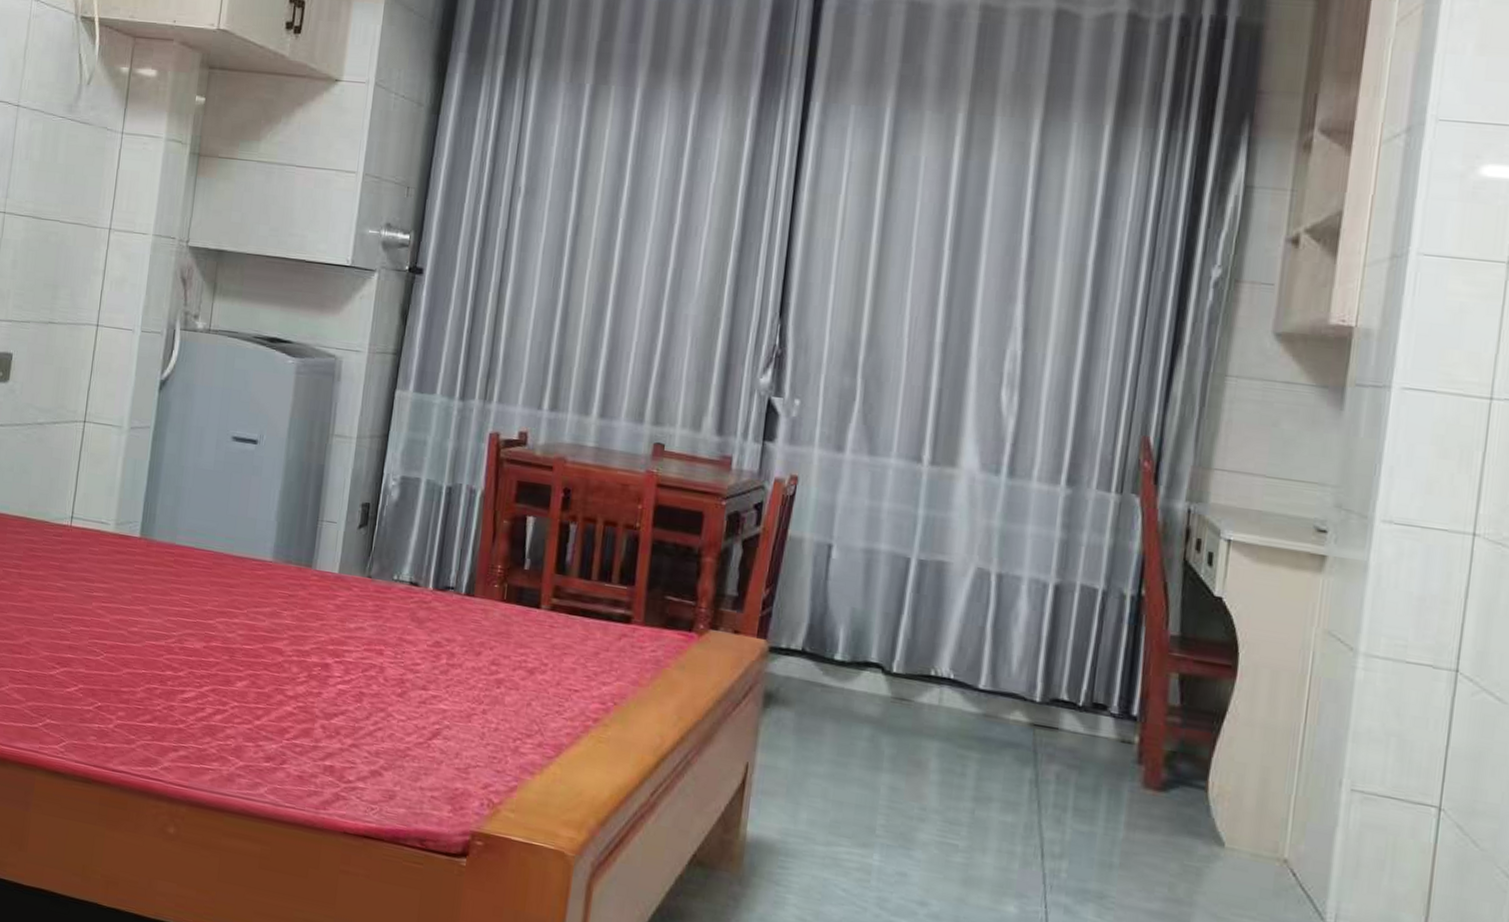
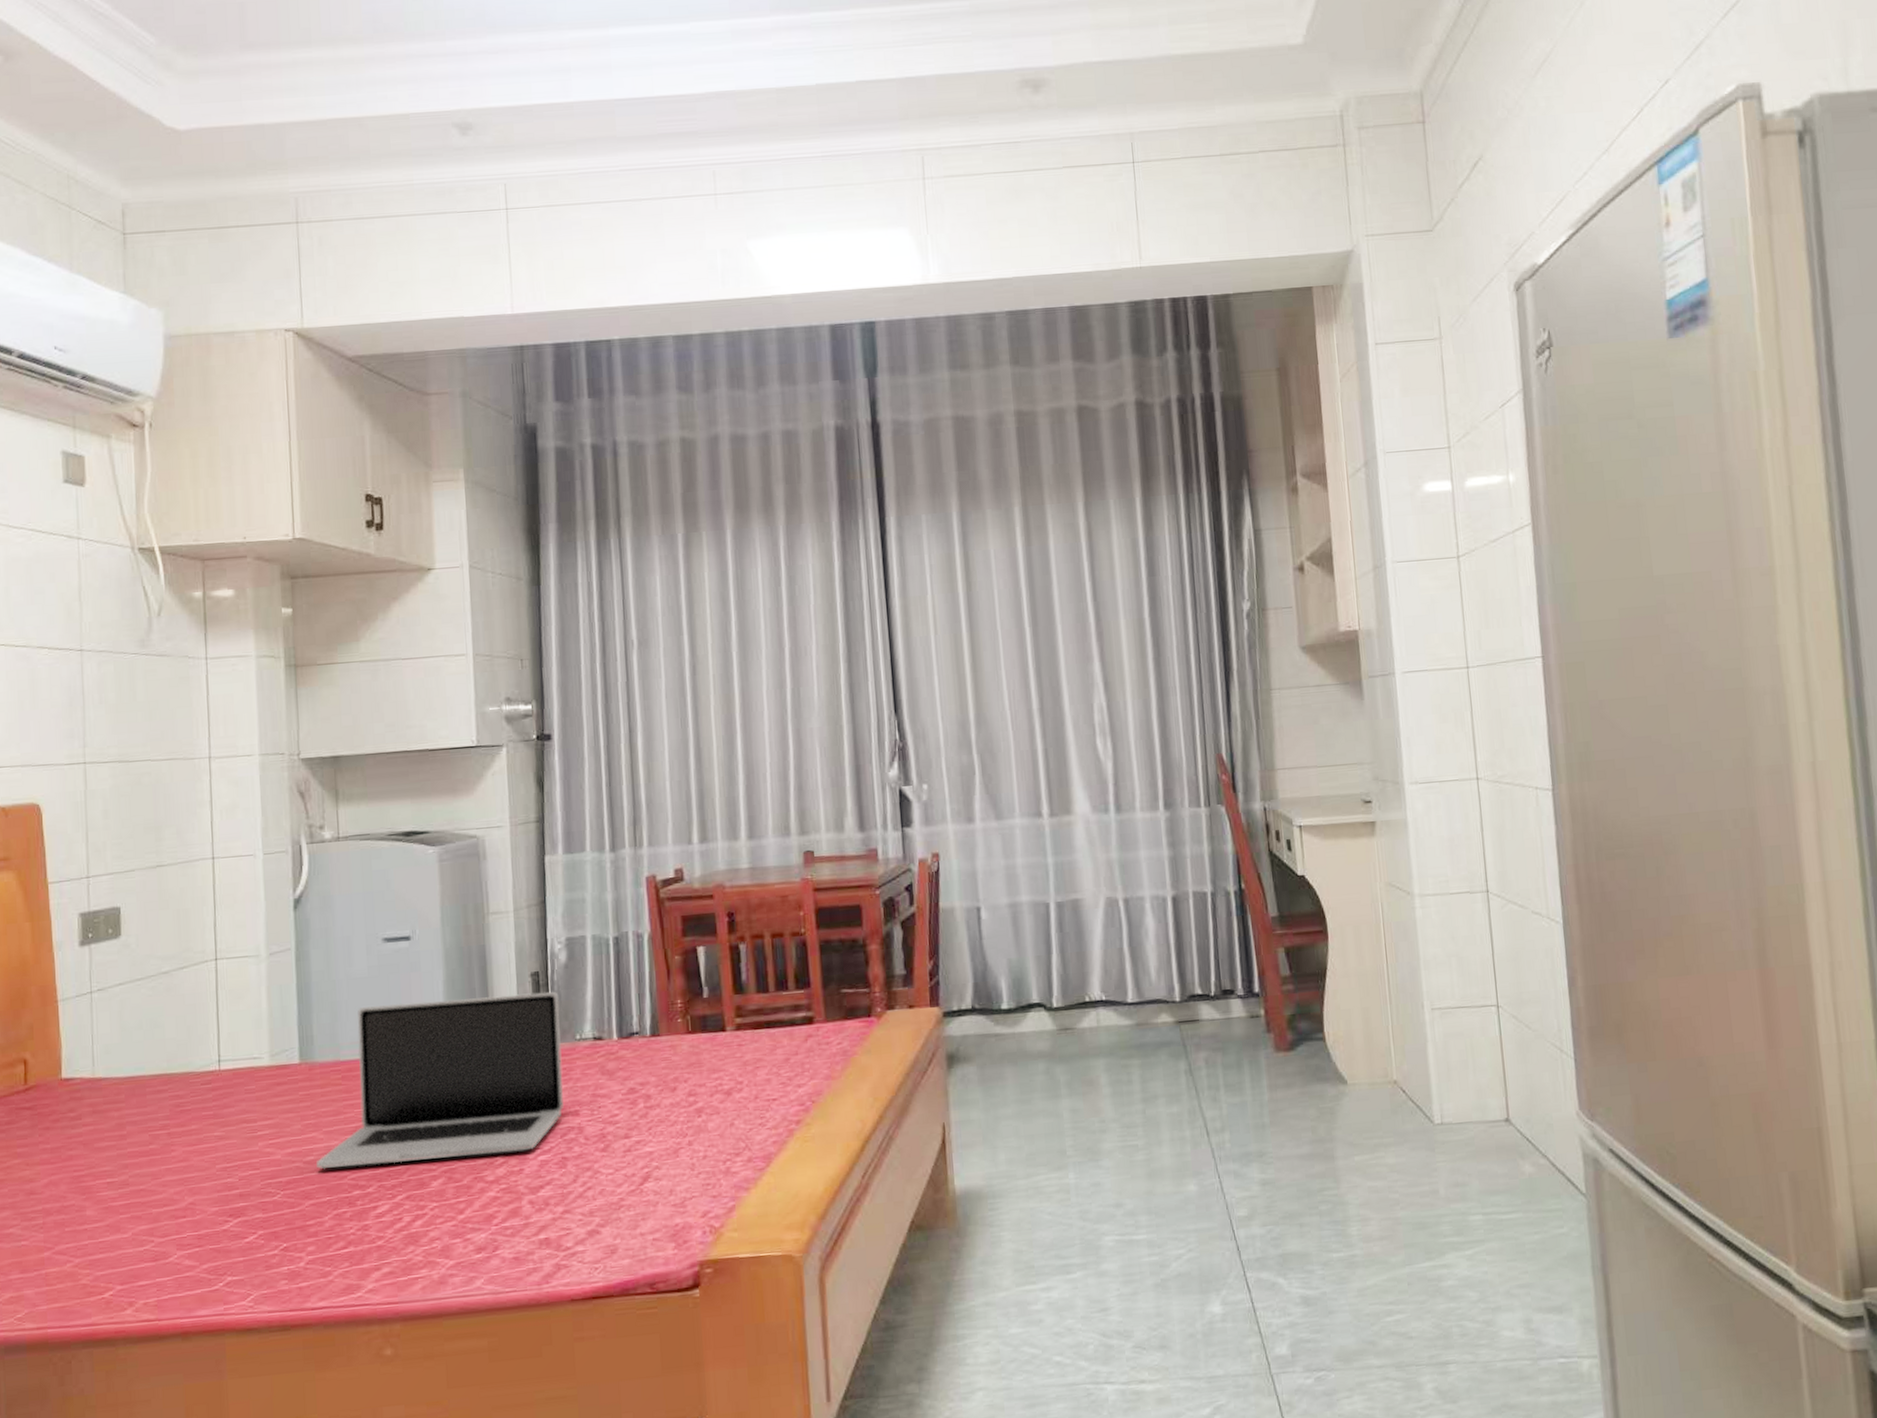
laptop: none [139,498,385,676] -> present [316,992,564,1170]

